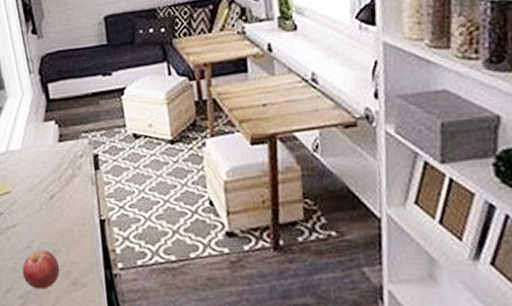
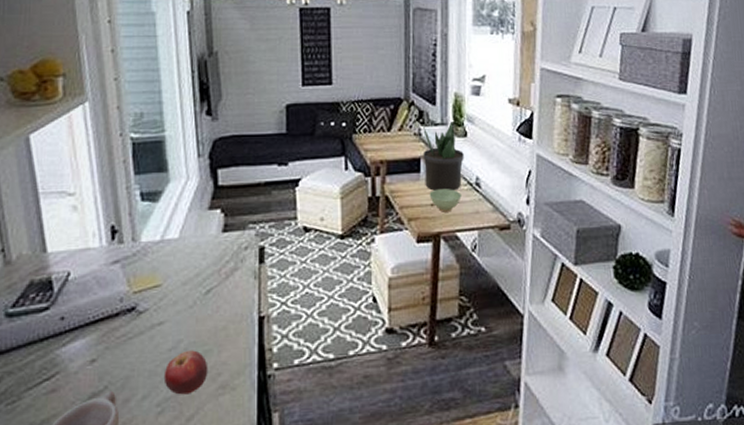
planter: none [246,17,296,90] -> present [423,123,464,191]
bowl: none [260,87,297,112] -> present [429,189,462,212]

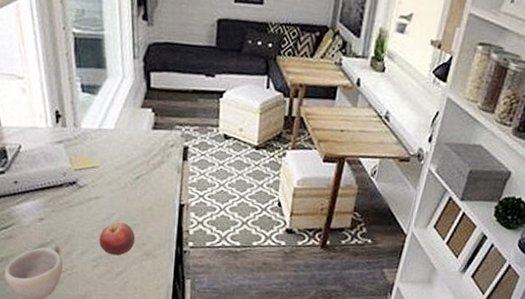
planter: present [423,123,464,191] -> none [338,55,379,121]
bowl: present [429,189,462,212] -> none [340,117,370,139]

